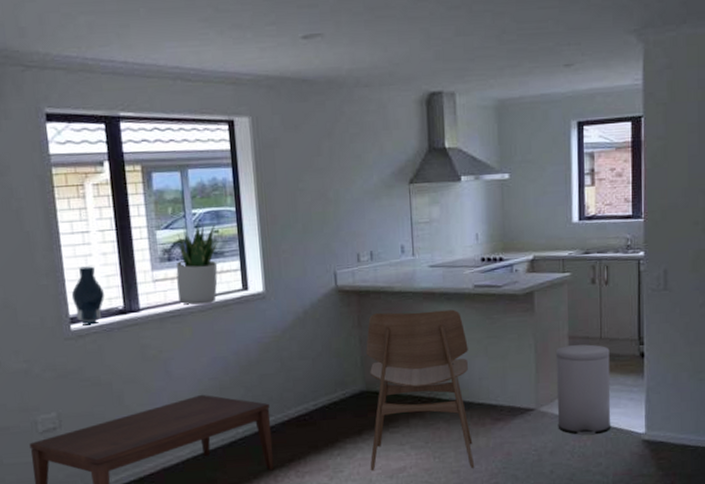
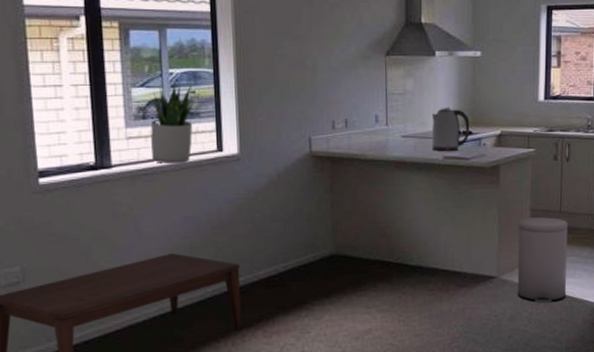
vase: present [71,266,104,326] -> none [41,120,75,180]
dining chair: present [366,309,475,471] -> none [336,179,438,333]
kettle: none [459,234,500,281] -> present [431,108,470,152]

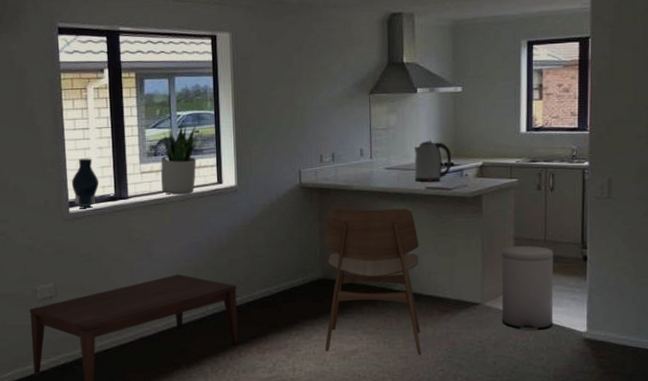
vase: none [41,120,75,180] -> present [71,158,99,209]
dining chair: none [336,179,438,333] -> present [325,208,422,355]

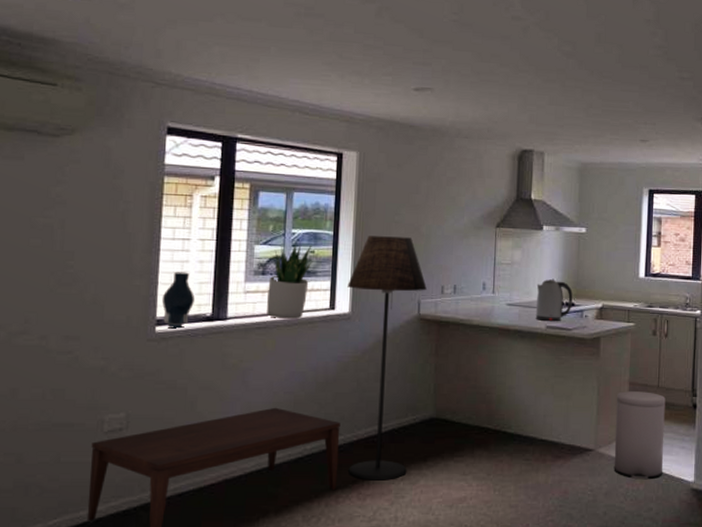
floor lamp: none [232,111,306,336] -> present [347,236,427,481]
dining chair: present [325,208,422,355] -> none [431,343,536,504]

